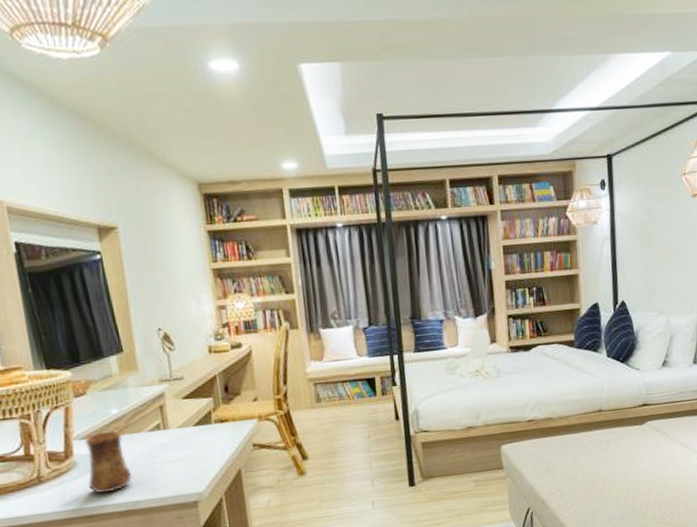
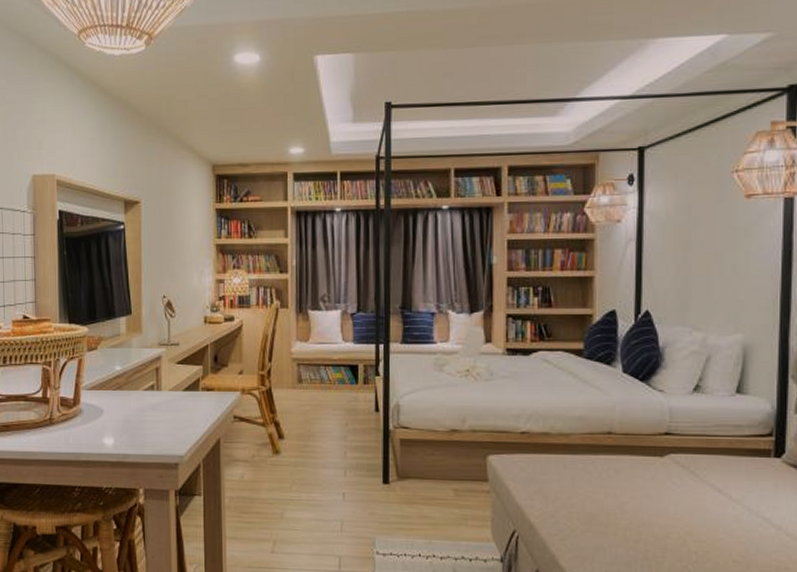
cup: present [84,431,132,494] -> none [89,385,125,443]

